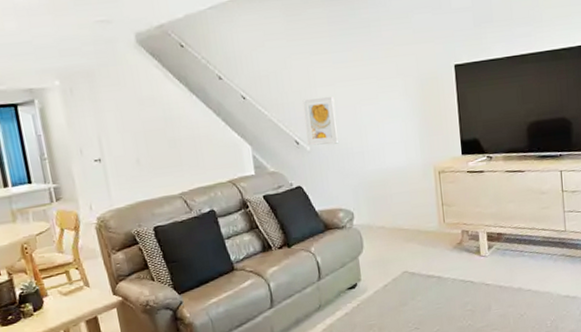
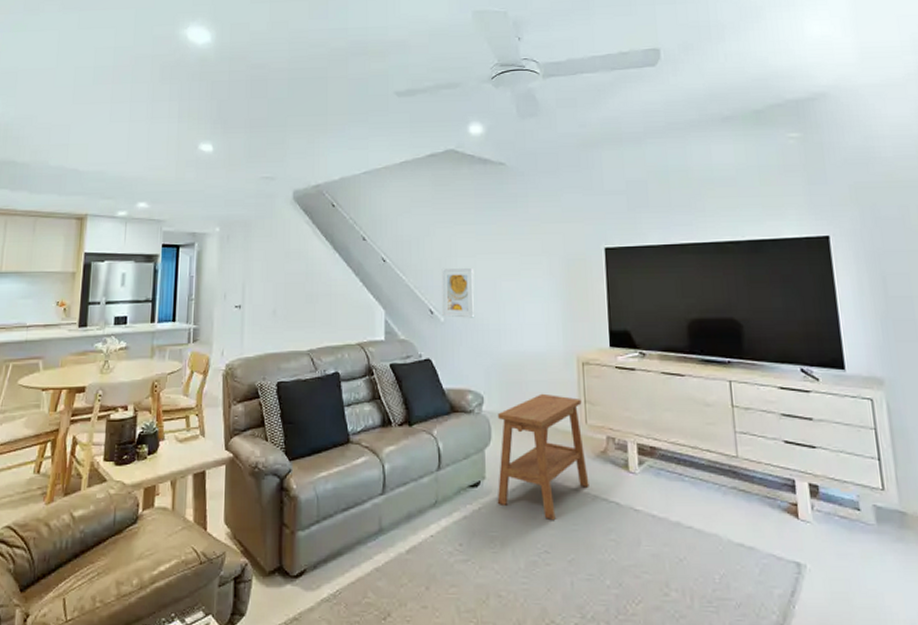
side table: none [368,202,449,304] -> present [497,393,589,521]

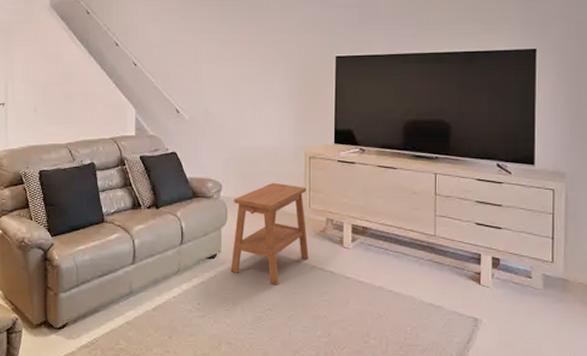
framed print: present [441,267,475,318] -> none [187,72,217,117]

